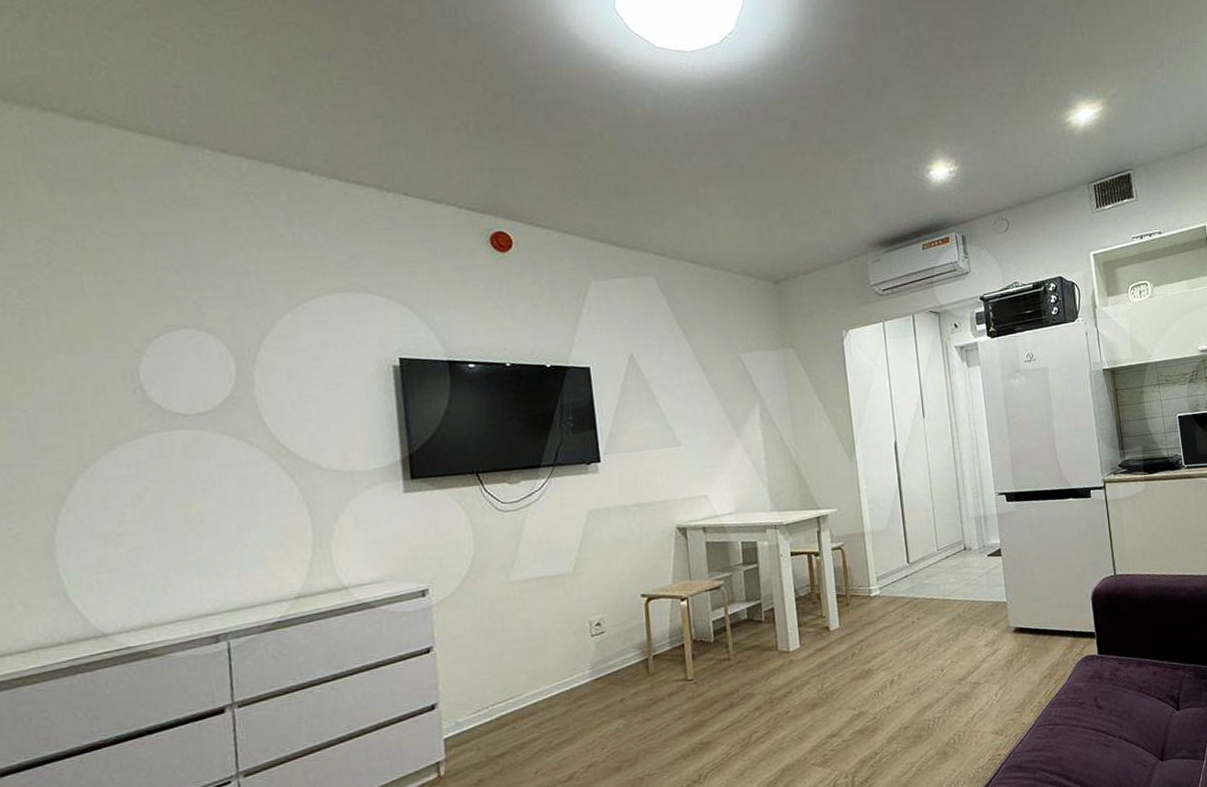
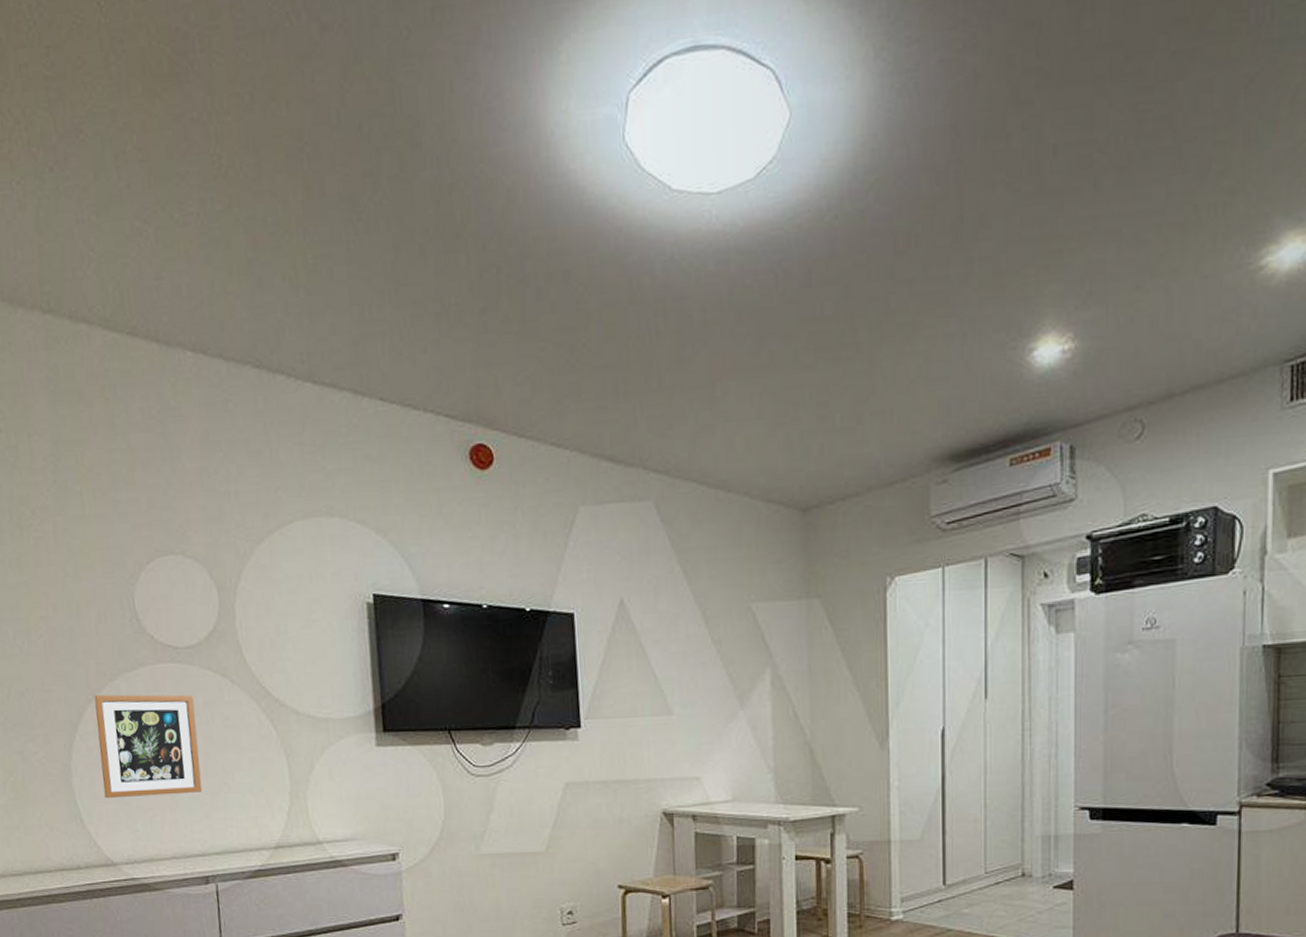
picture frame: none [87,459,214,569] -> present [94,694,203,799]

